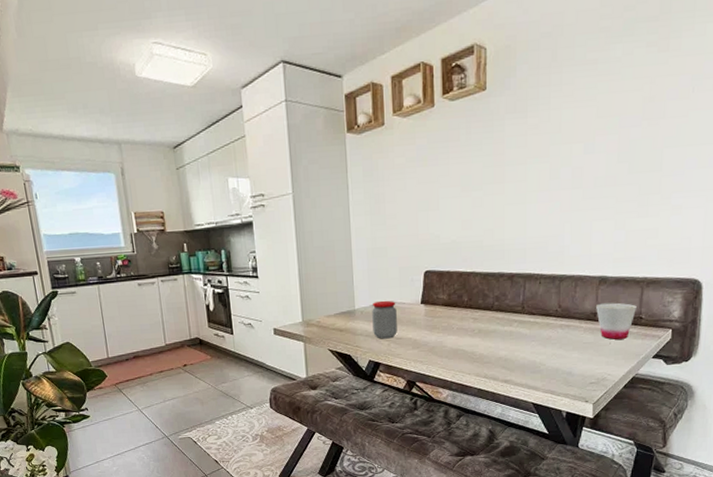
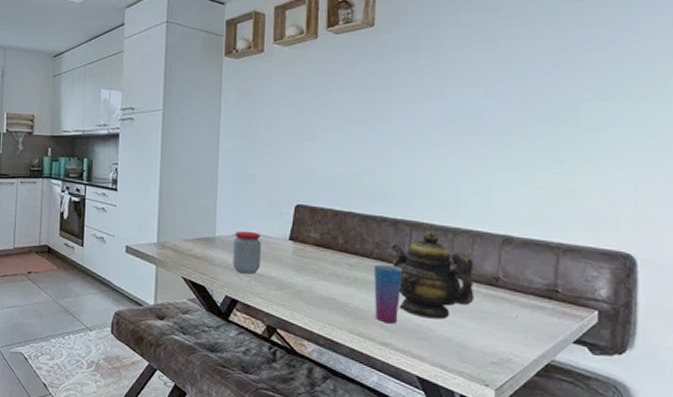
cup: none [495,314,519,364] -> present [374,264,403,324]
teapot: none [509,281,577,355] -> present [391,232,474,320]
cup: present [595,302,637,340] -> none [497,267,551,314]

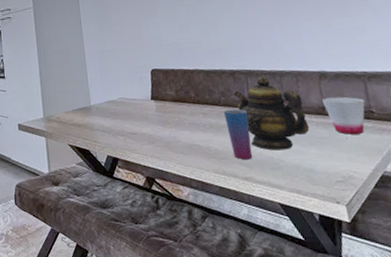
jar: present [233,231,261,275] -> none [106,97,132,134]
cup: none [497,267,551,314] -> present [321,97,365,134]

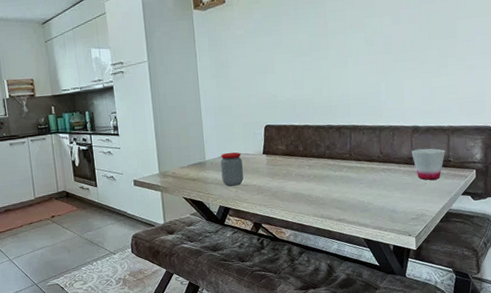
jar: none [106,97,132,134] -> present [220,152,244,187]
cup: present [224,109,253,160] -> none [327,161,348,205]
teapot: present [234,77,310,151] -> none [338,131,397,196]

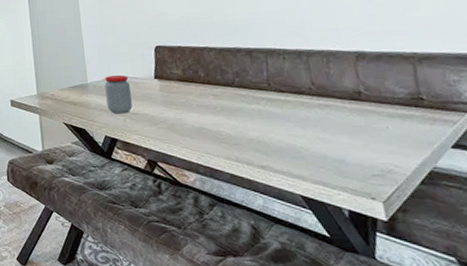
cup: present [411,148,445,180] -> none [357,80,413,123]

